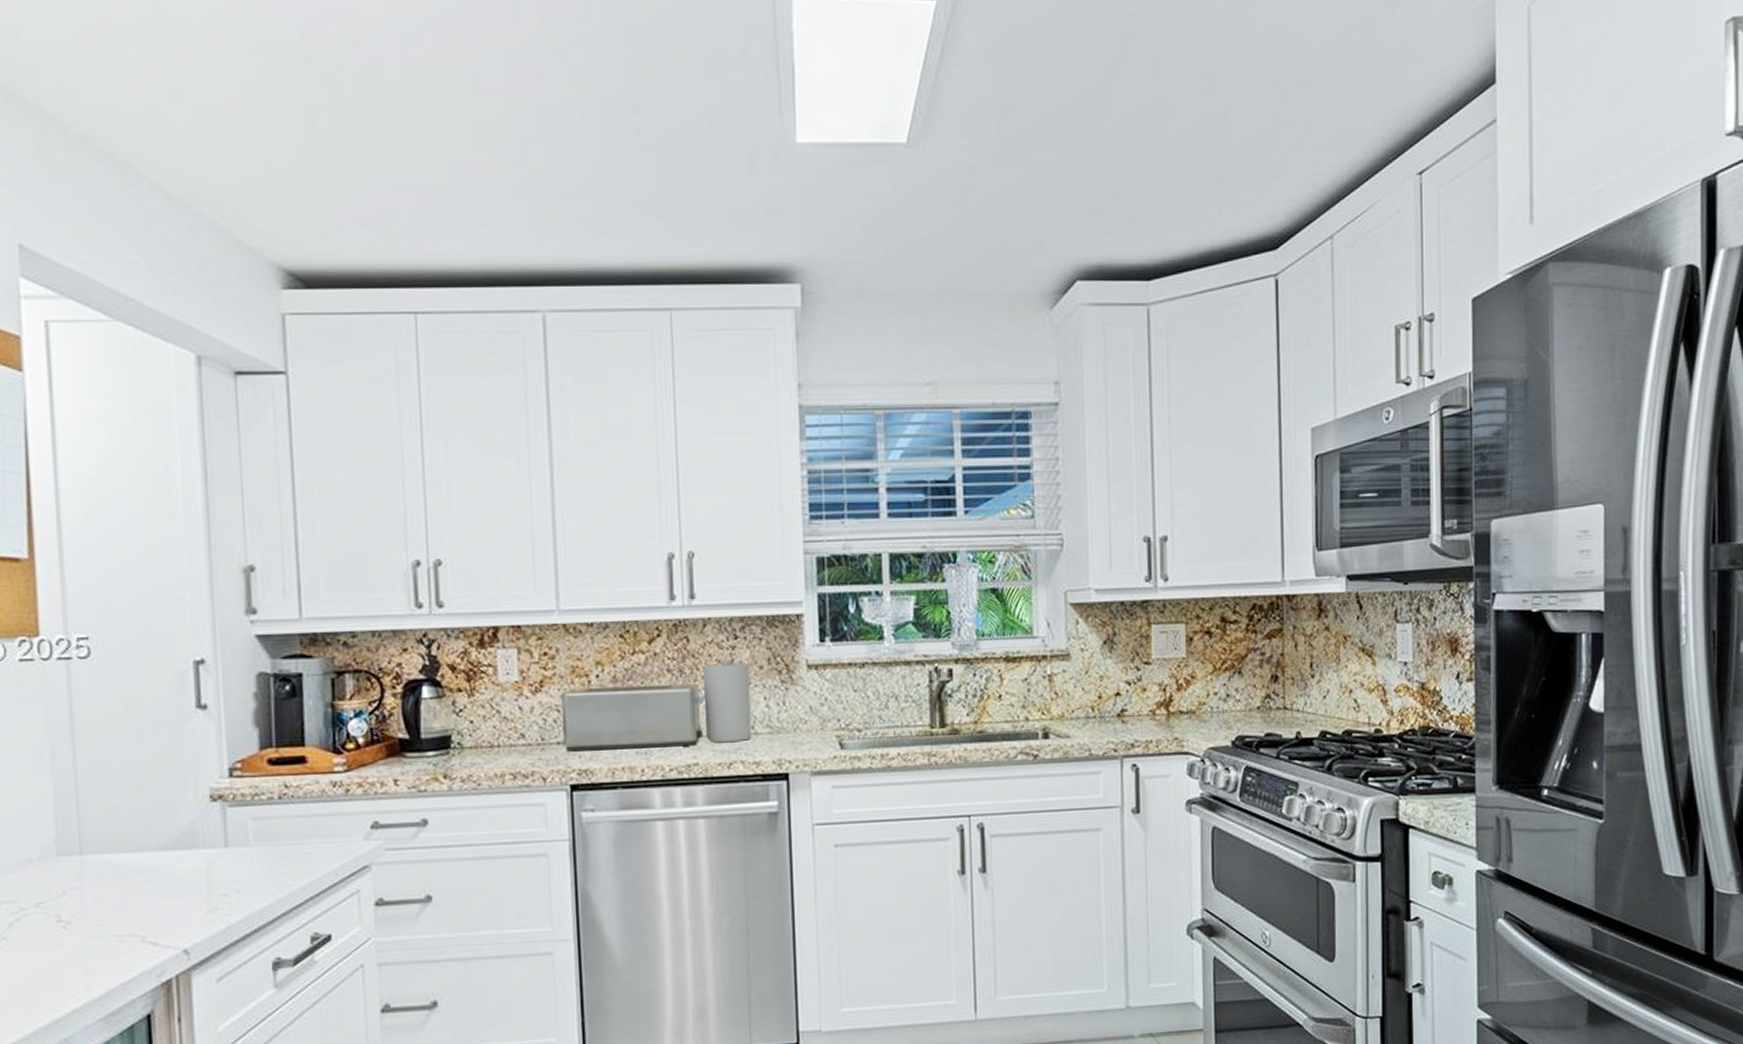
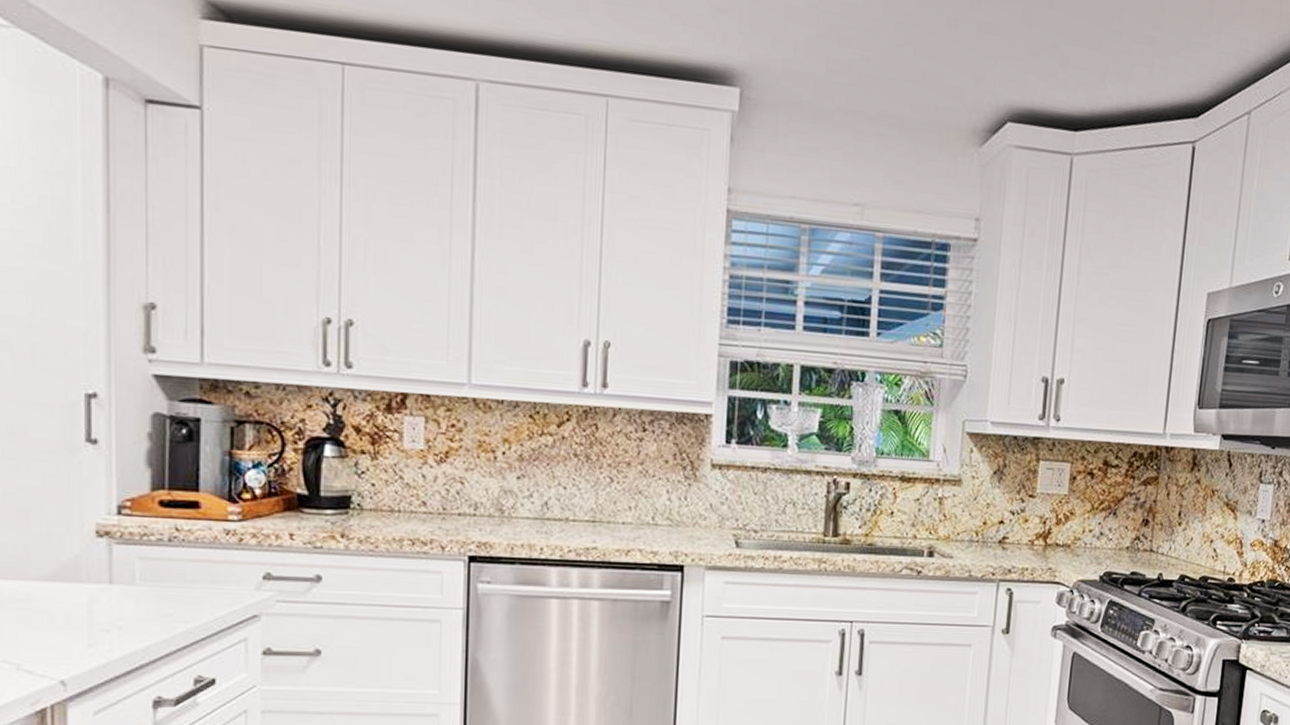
toaster: present [561,683,705,752] -> none [465,462,609,530]
paper towel holder: present [702,659,752,743] -> none [607,450,655,531]

